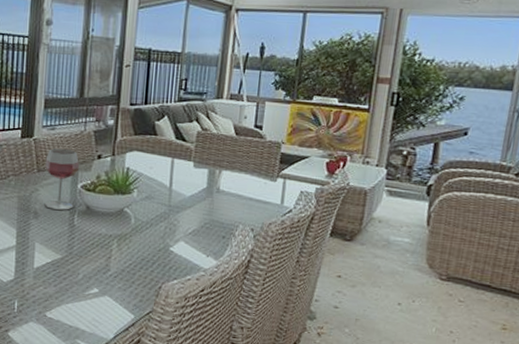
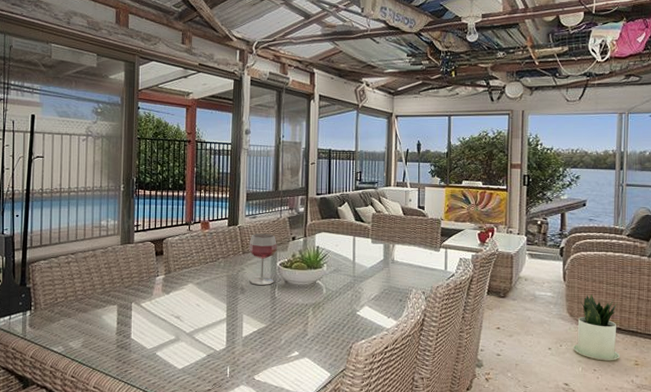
planter: none [427,243,492,323] -> present [572,294,621,361]

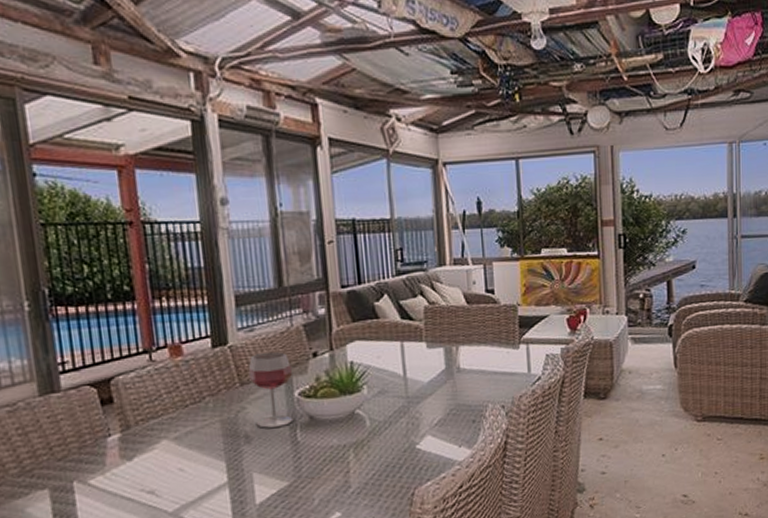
planter: present [572,294,621,361] -> none [689,380,744,461]

